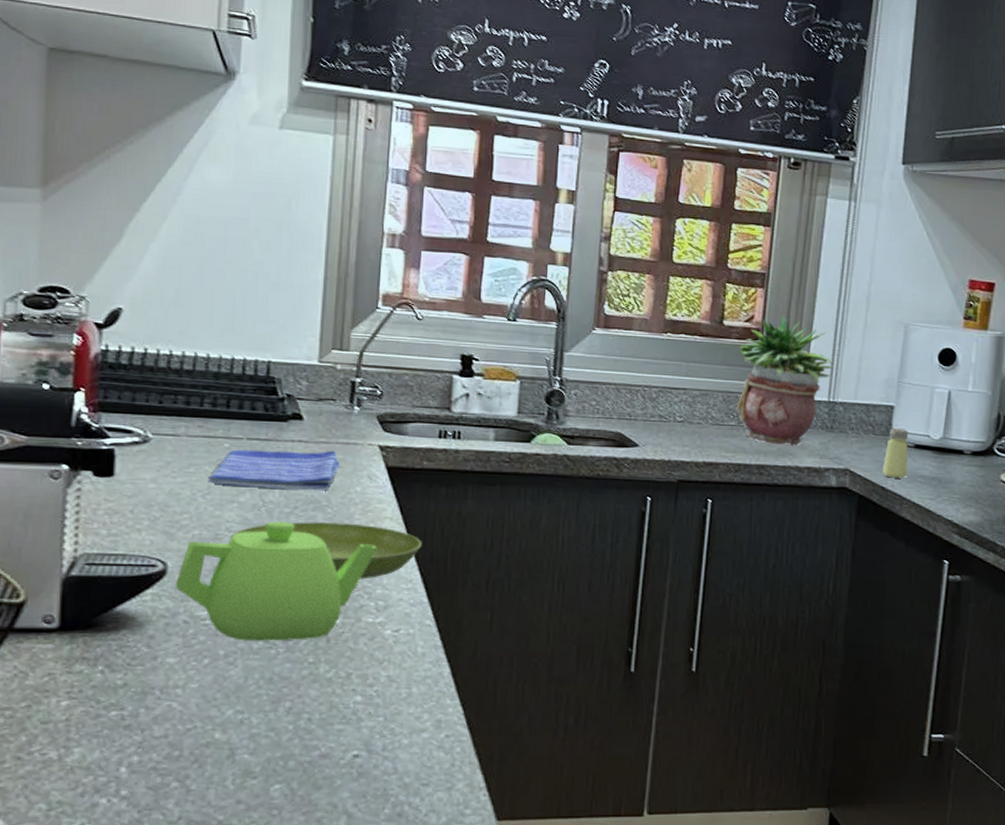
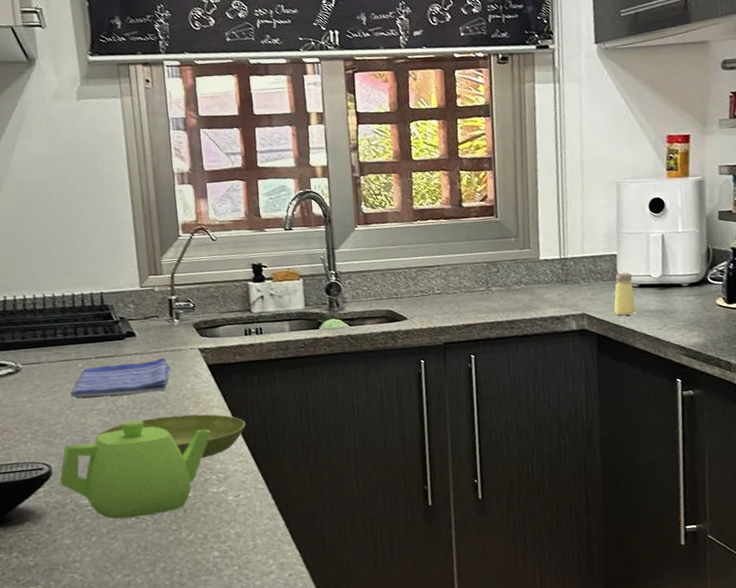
potted plant: present [735,314,835,446] -> none [477,190,561,302]

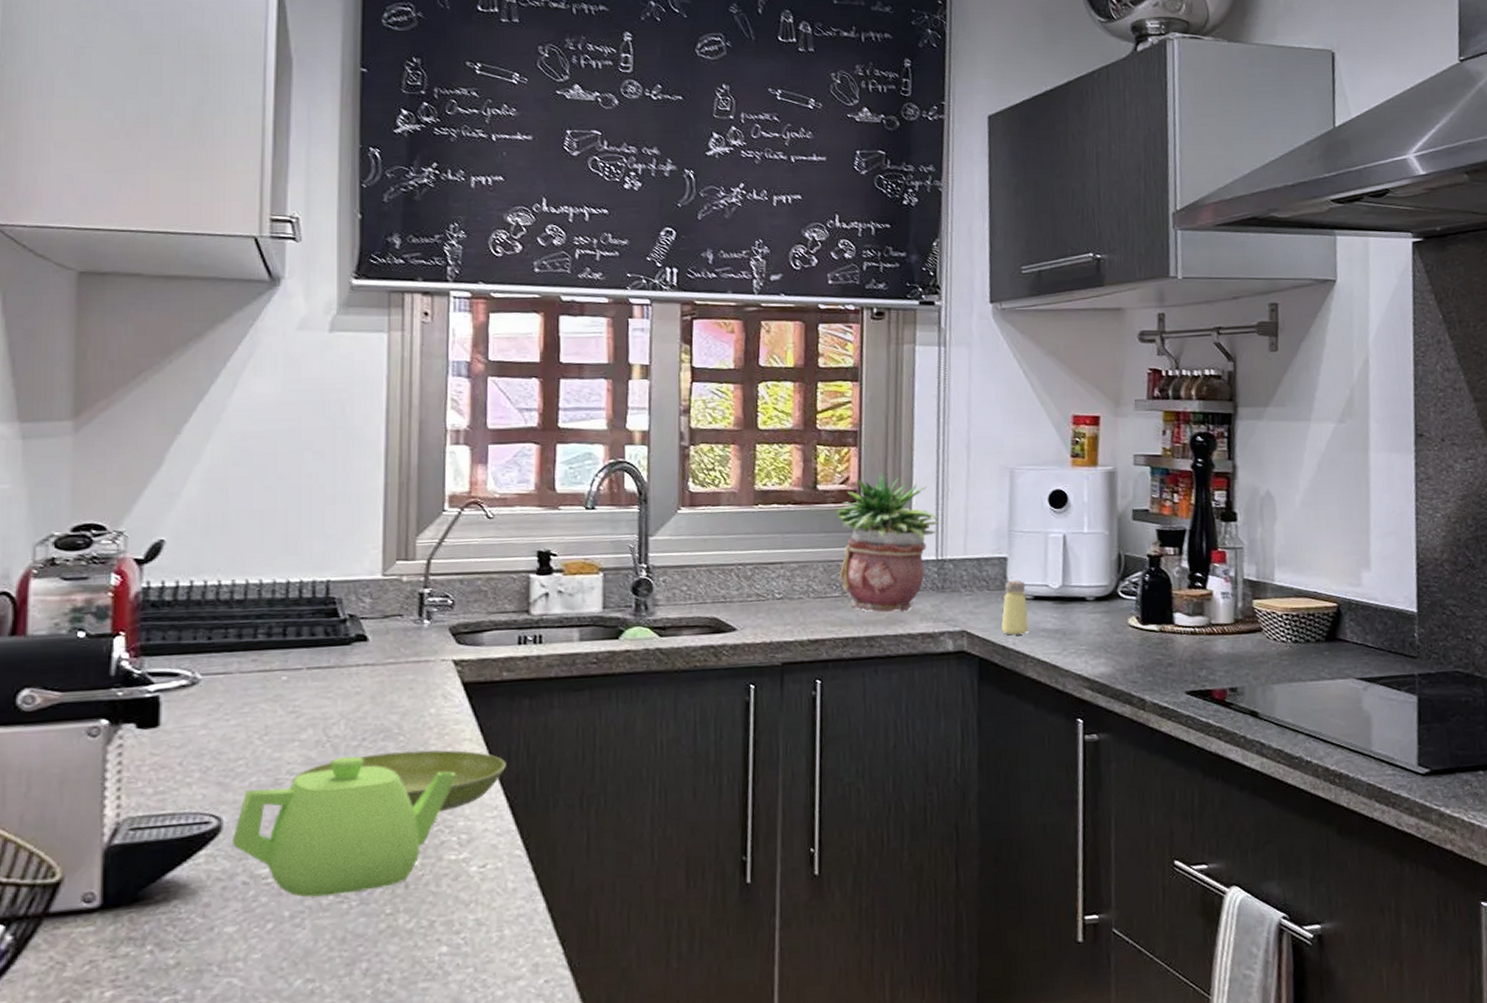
dish towel: present [70,357,170,398] -> none [265,670,410,724]
potted plant: none [477,190,561,302] -> present [834,471,940,612]

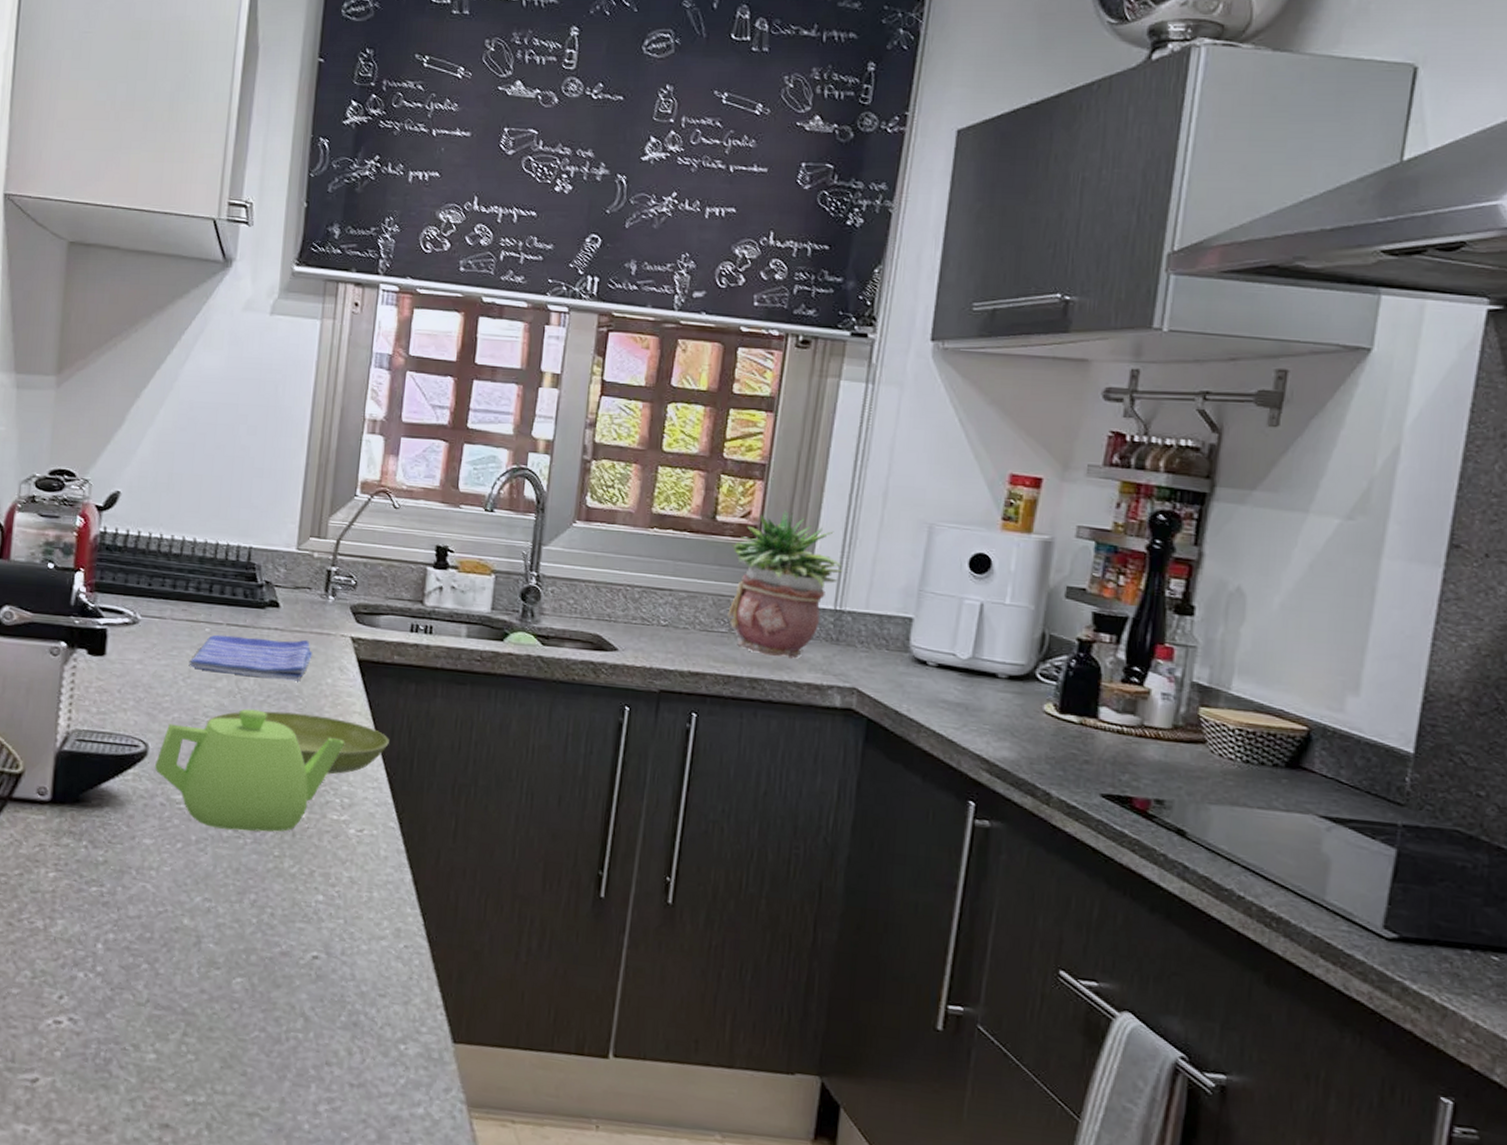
dish towel: none [265,670,410,724] -> present [189,634,312,682]
saltshaker: present [1002,580,1029,635] -> none [897,644,930,702]

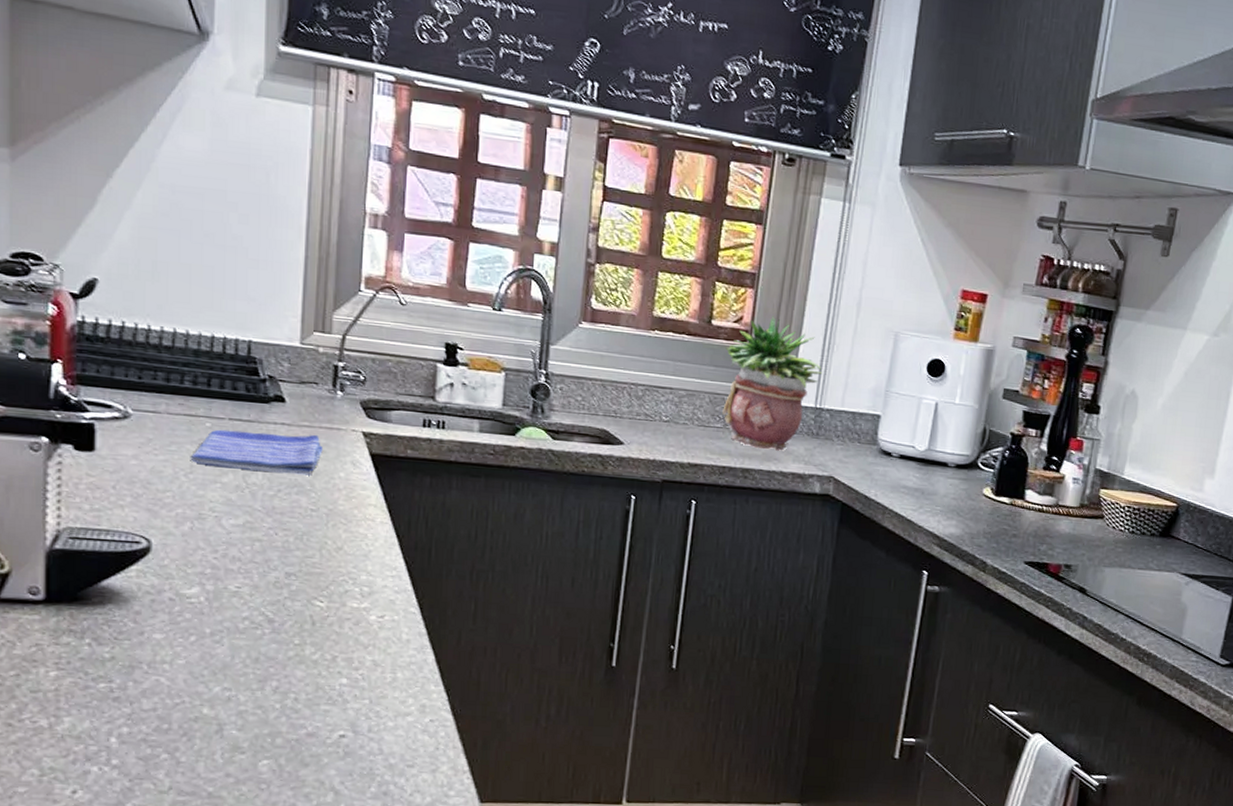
teapot: present [154,708,344,832] -> none [159,503,361,622]
saucer: present [206,711,389,775] -> none [214,505,406,565]

